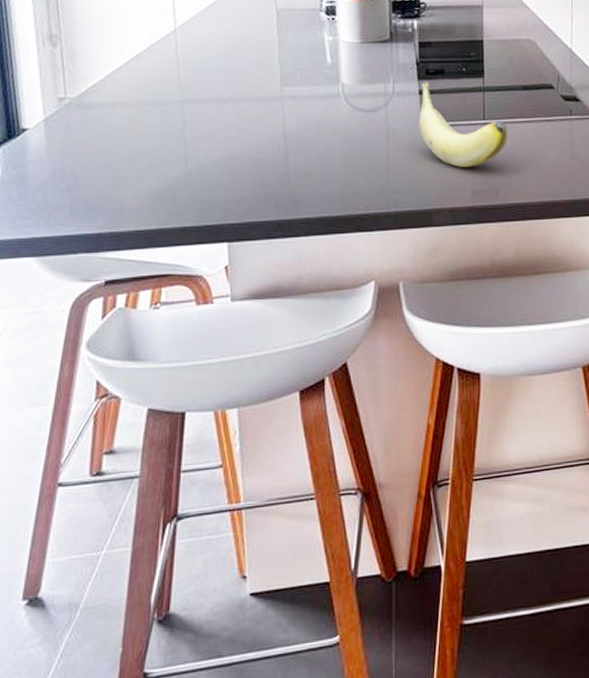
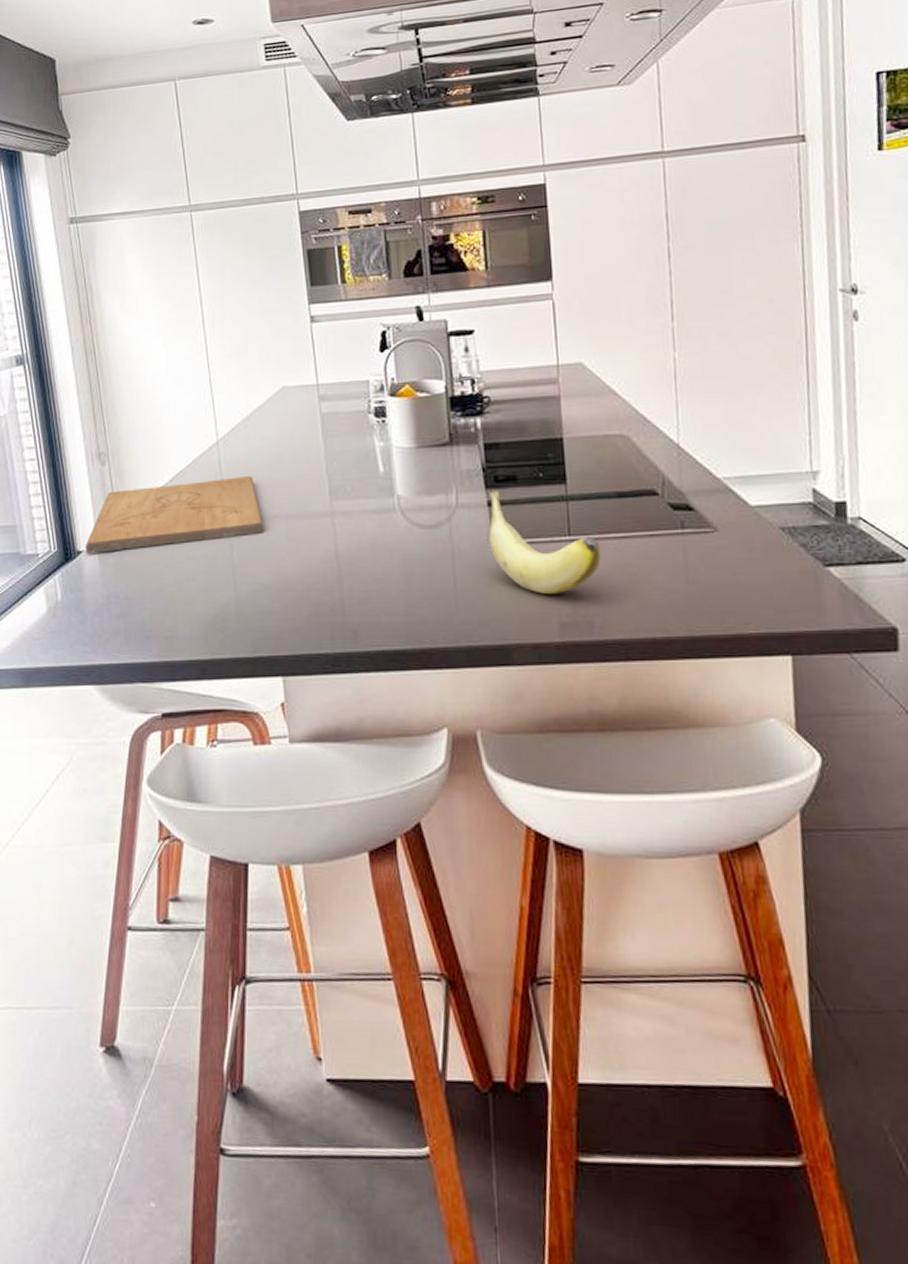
cutting board: none [31,61,217,131] -> present [86,475,264,554]

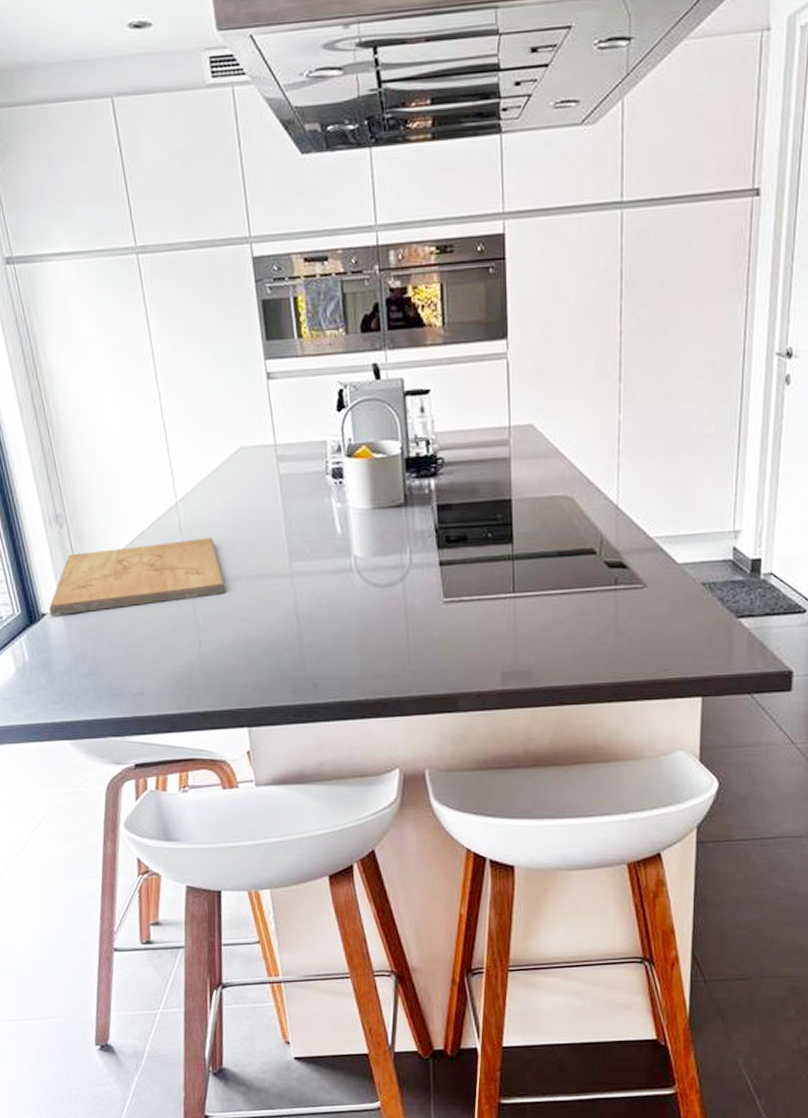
banana: present [489,491,601,594] -> none [440,551,542,647]

